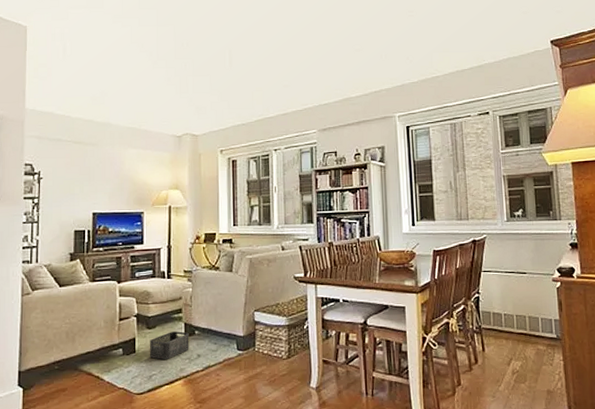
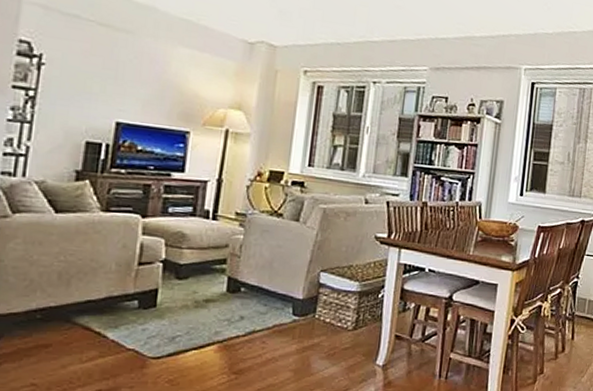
storage bin: present [149,331,190,360] -> none [175,285,233,319]

